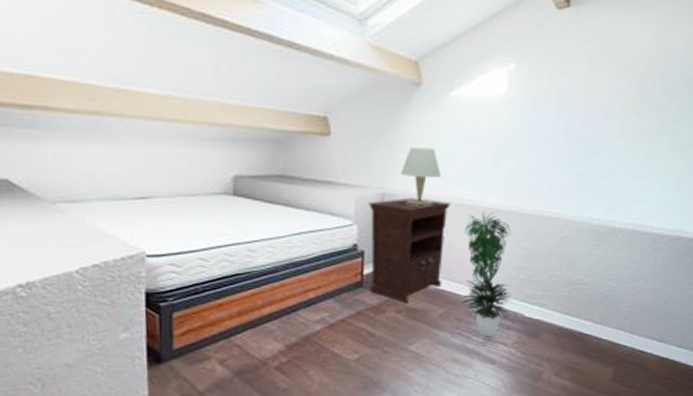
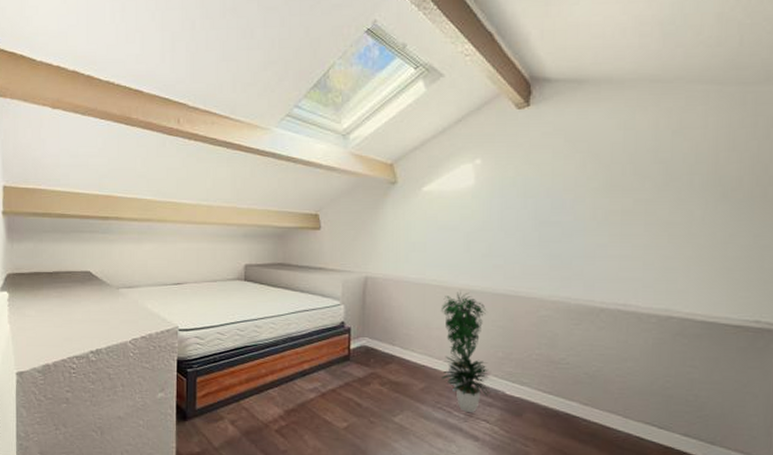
nightstand: present [368,197,451,303] -> none [353,280,427,376]
table lamp: present [400,147,442,207] -> none [380,236,418,288]

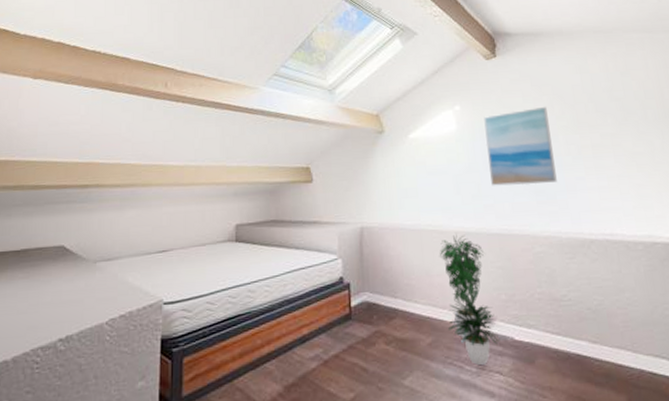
wall art: none [504,165,578,248] -> present [483,106,557,186]

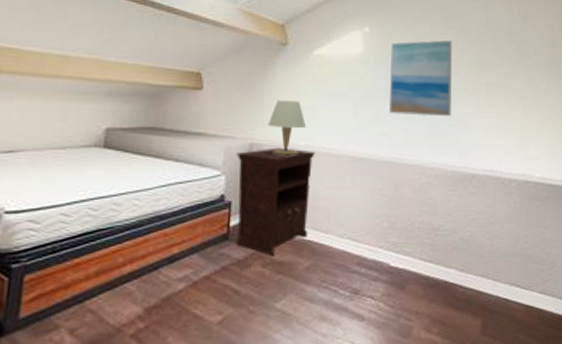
nightstand: none [349,228,426,333] -> present [236,147,315,255]
table lamp: none [374,183,412,237] -> present [267,100,307,156]
potted plant: present [439,235,499,365] -> none [328,160,377,289]

